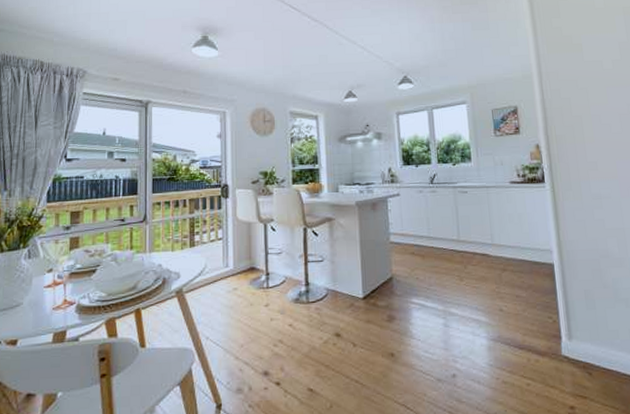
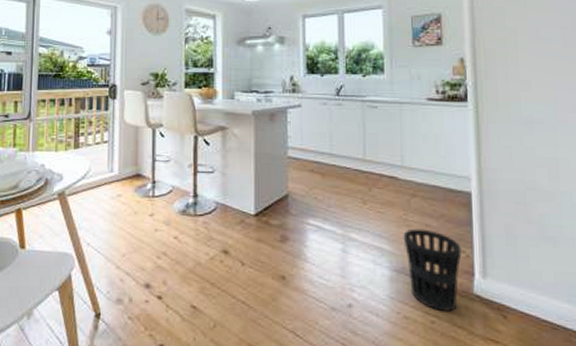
wastebasket: none [497,299,549,373] -> present [403,228,462,311]

